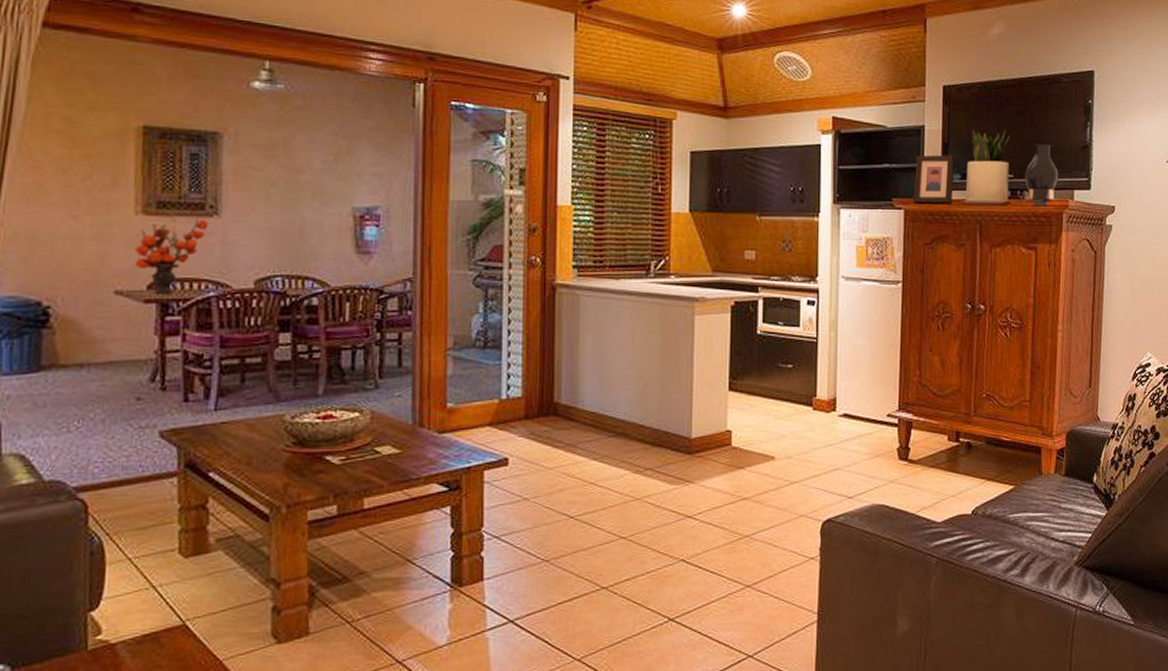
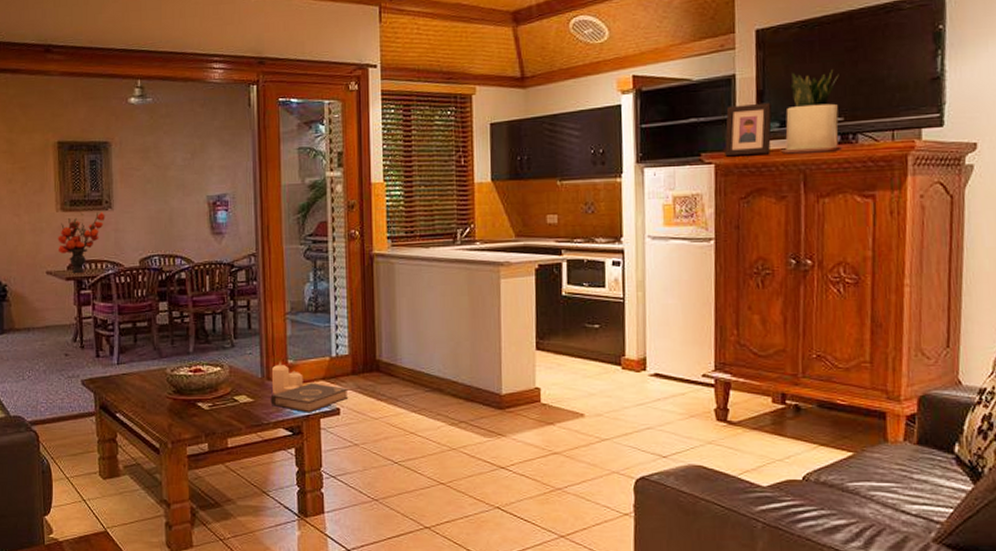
book: none [422,429,520,465] -> present [270,383,349,413]
candle: none [425,404,465,445] -> present [271,361,304,395]
vase: present [1024,143,1059,207] -> none [857,79,902,150]

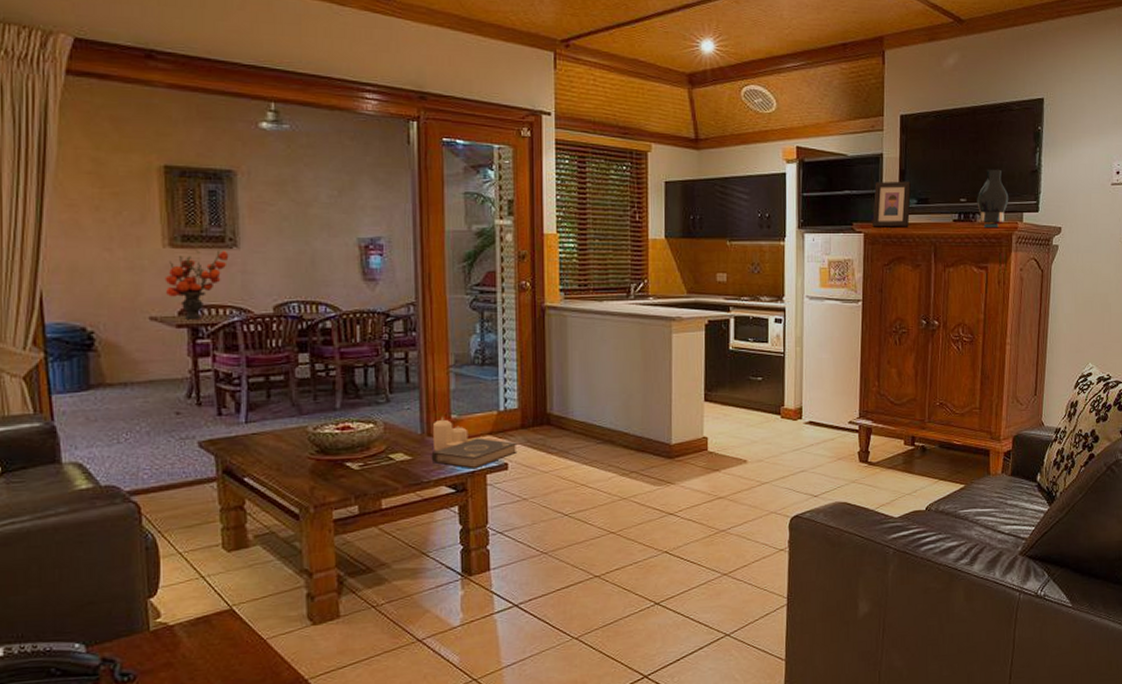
planter: present [781,69,843,155] -> none [917,156,965,229]
vase: none [857,79,902,150] -> present [977,169,1009,229]

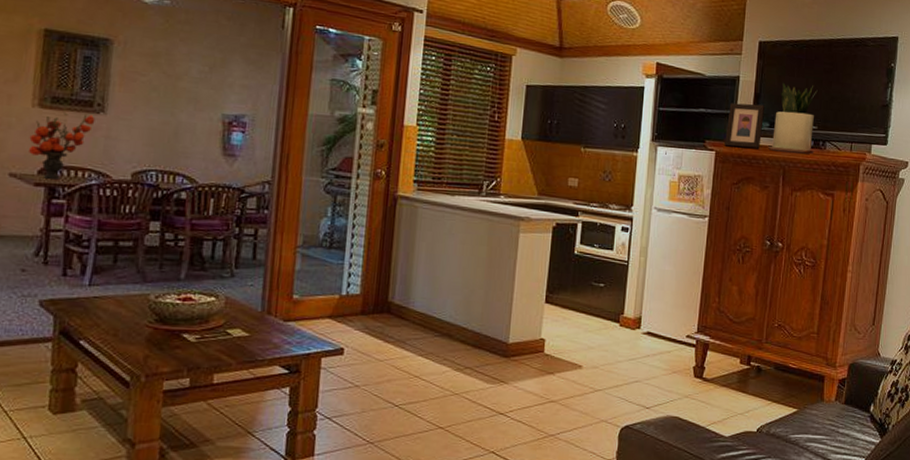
book: present [431,438,518,469] -> none [268,320,356,352]
candle: present [432,416,469,452] -> none [272,295,309,331]
planter: none [917,156,965,229] -> present [768,82,818,155]
vase: present [977,169,1009,229] -> none [827,99,859,158]

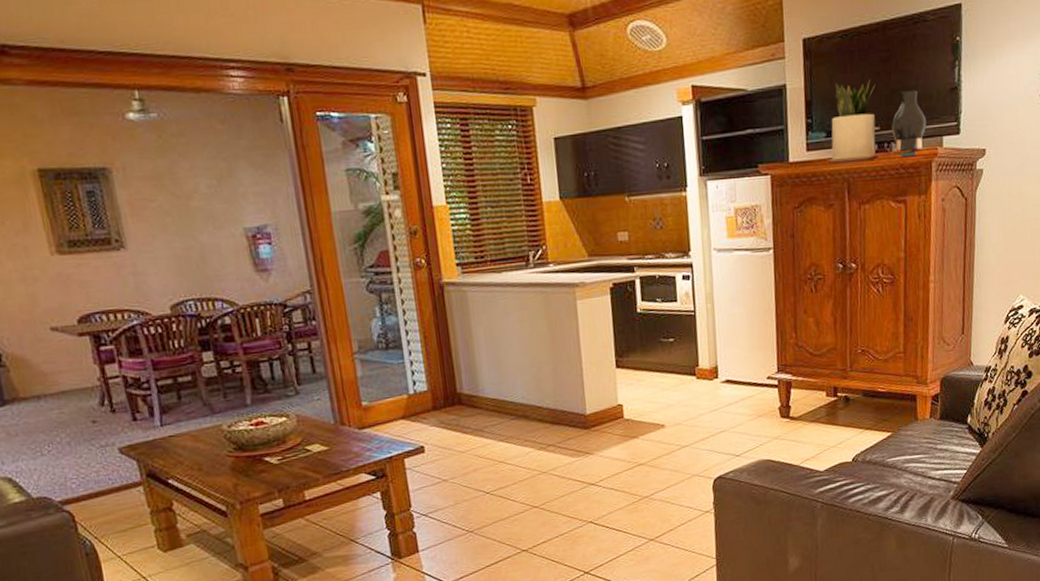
bouquet: present [29,108,96,180] -> none [58,250,118,327]
picture frame: present [724,102,766,150] -> none [779,112,820,169]
vase: none [827,99,859,158] -> present [891,89,927,158]

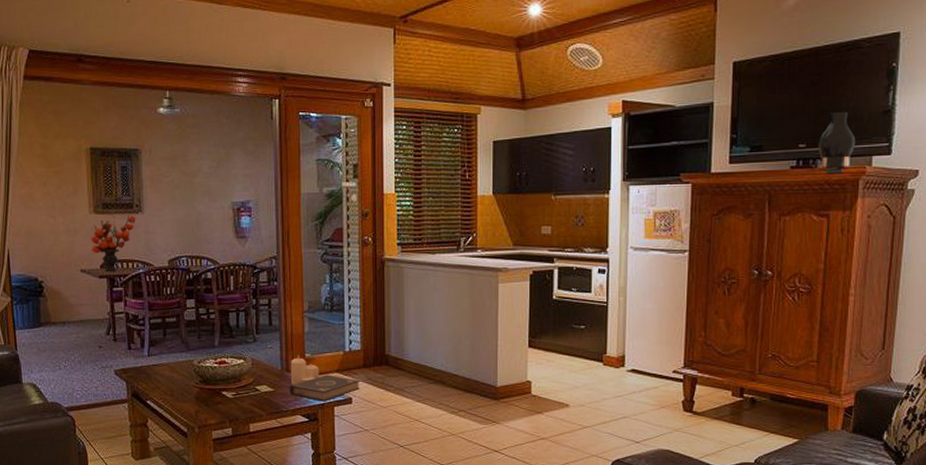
bouquet: none [58,250,118,327] -> present [91,212,136,271]
candle: none [344,404,382,441] -> present [290,355,319,386]
book: none [347,422,432,455] -> present [289,374,360,402]
planter: present [828,80,880,165] -> none [750,100,804,177]

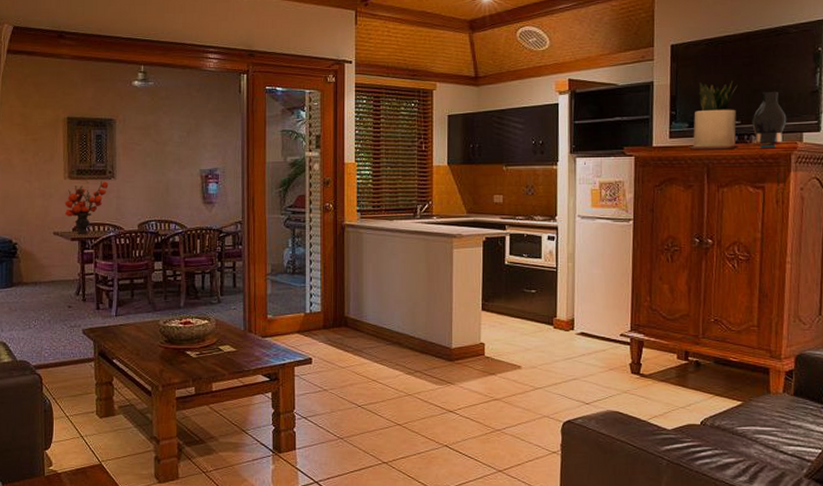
book: present [289,374,360,402] -> none [251,335,320,362]
candle: present [290,355,319,386] -> none [252,316,281,346]
planter: none [750,100,804,177] -> present [689,81,740,151]

